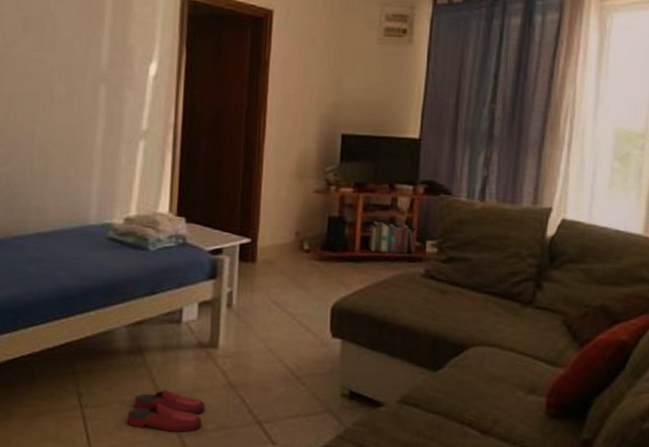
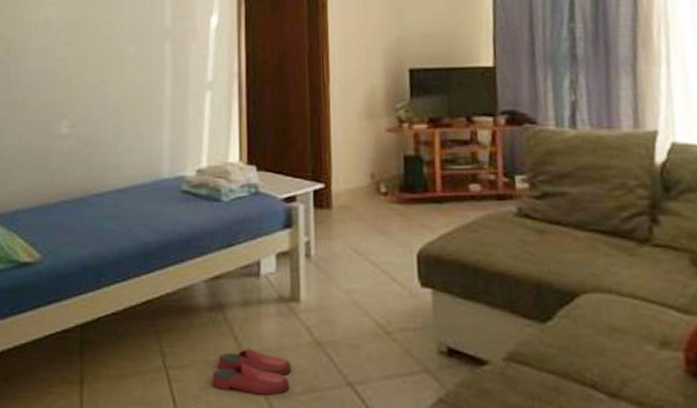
books: present [368,220,415,254] -> none [449,157,504,191]

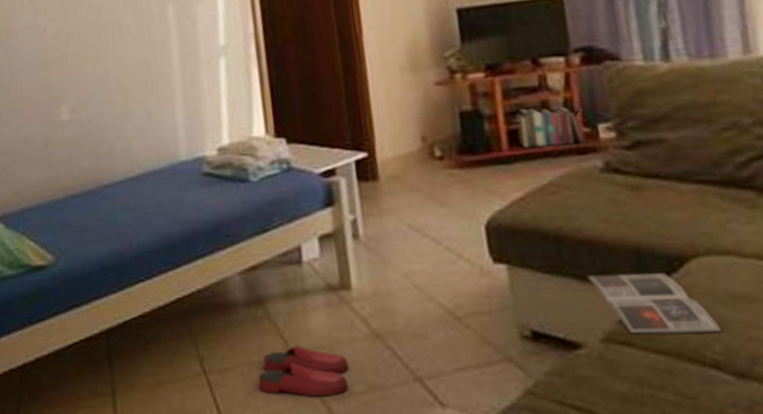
books: none [449,157,504,191] -> present [515,107,585,149]
magazine: none [496,303,601,359] -> present [586,272,723,335]

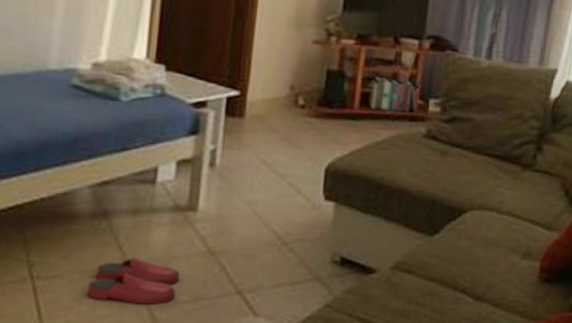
magazine: present [586,272,723,335] -> none [392,217,475,267]

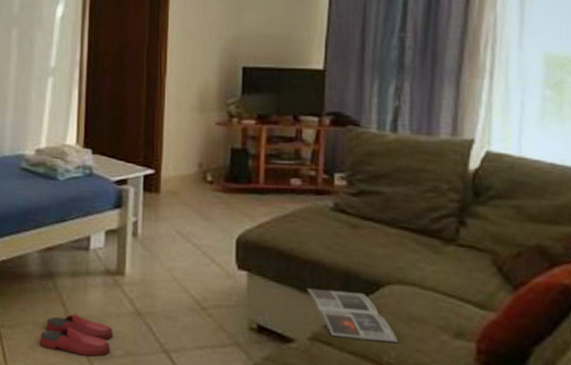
books: present [368,76,418,113] -> none [272,152,323,187]
magazine: none [392,217,475,267] -> present [306,288,399,344]

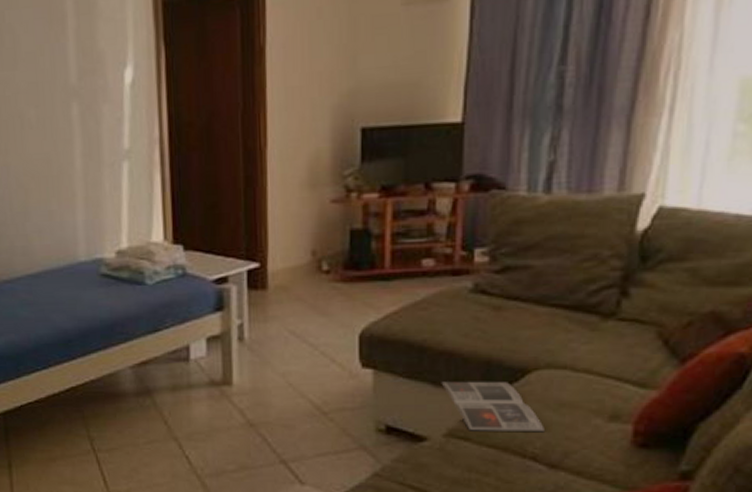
slippers: present [39,312,113,357] -> none [142,430,224,474]

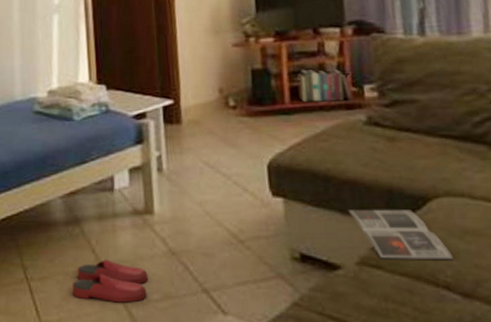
slippers: none [142,430,224,474] -> present [72,258,149,303]
books: none [400,229,460,268] -> present [297,69,353,103]

